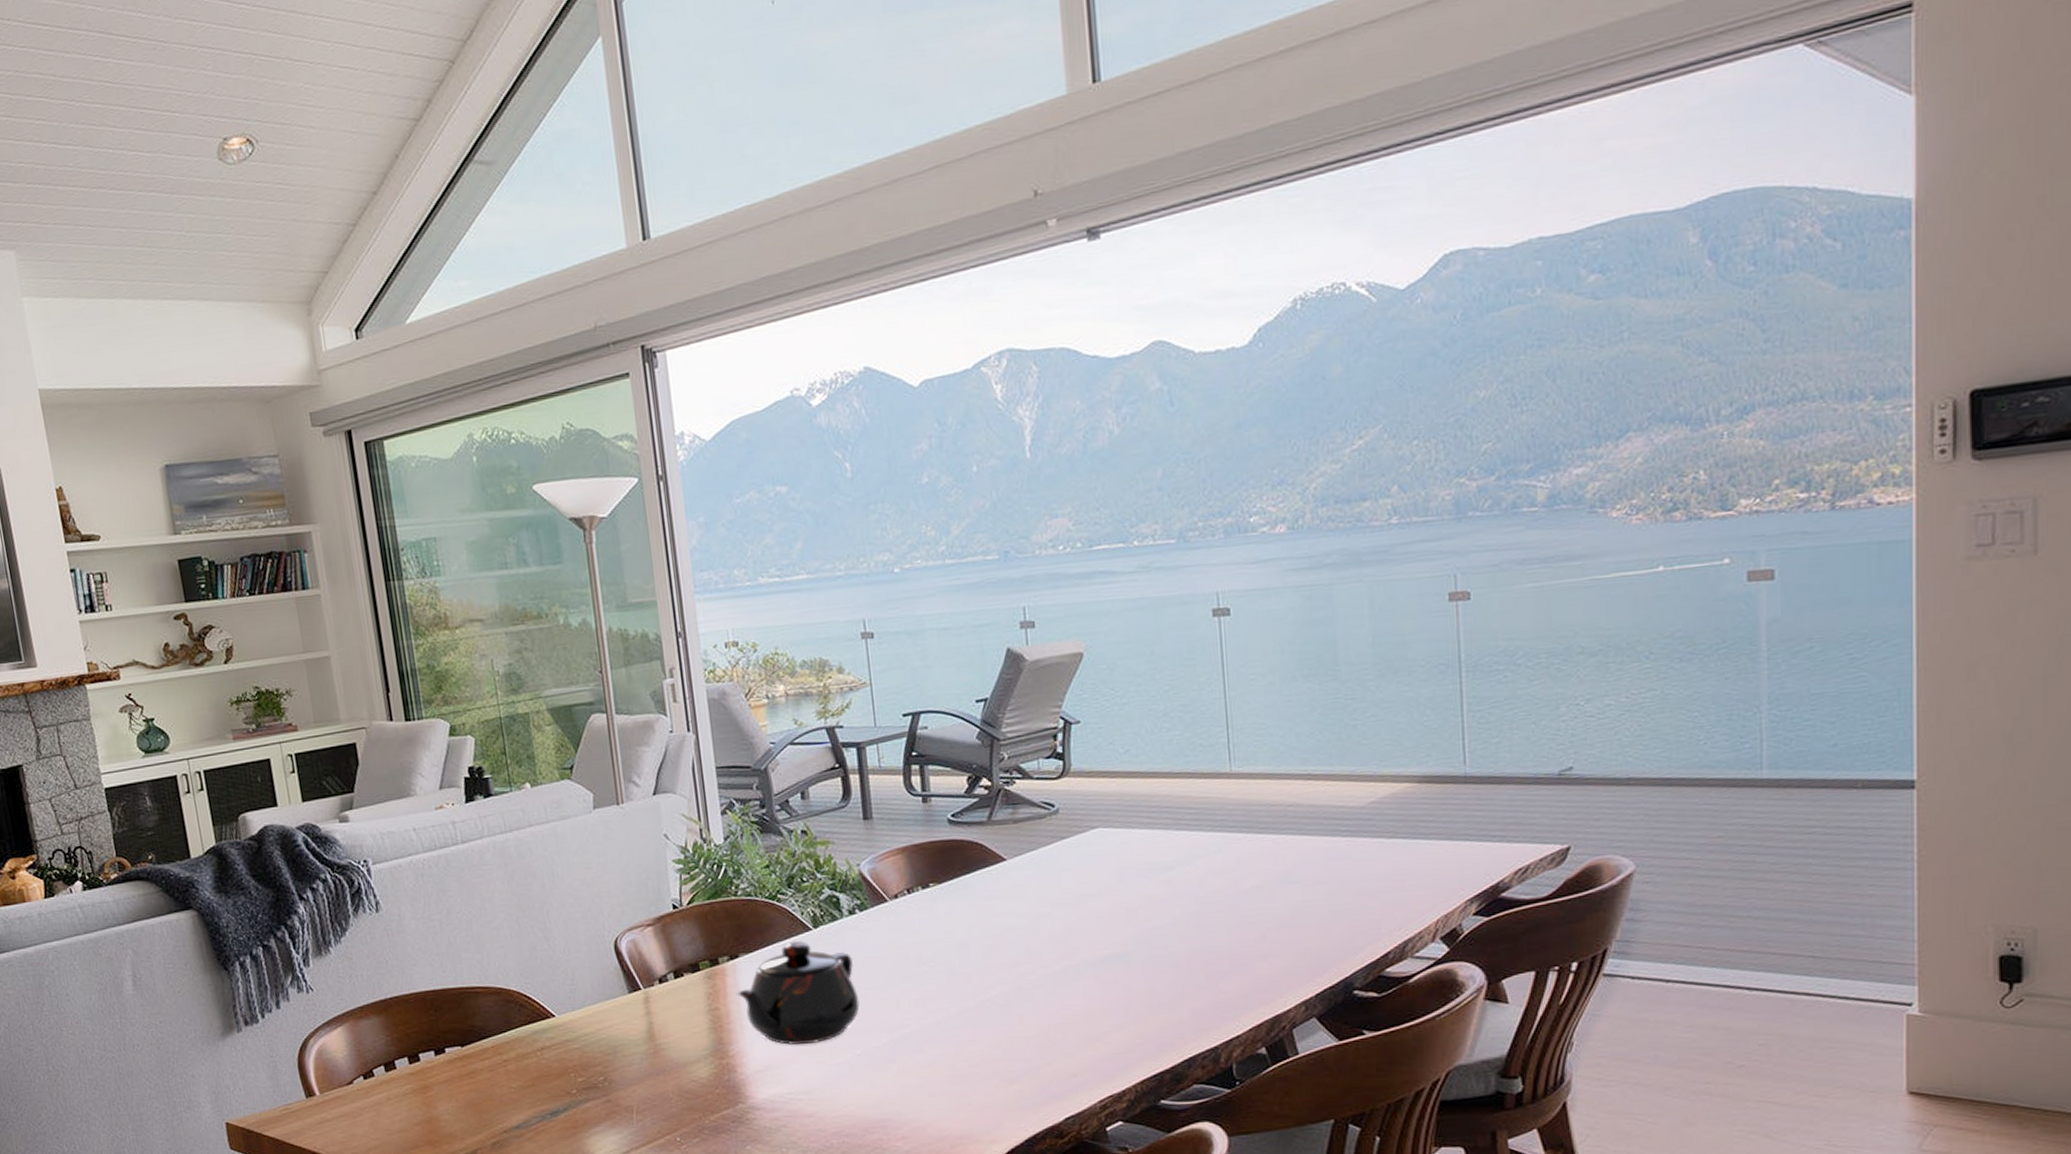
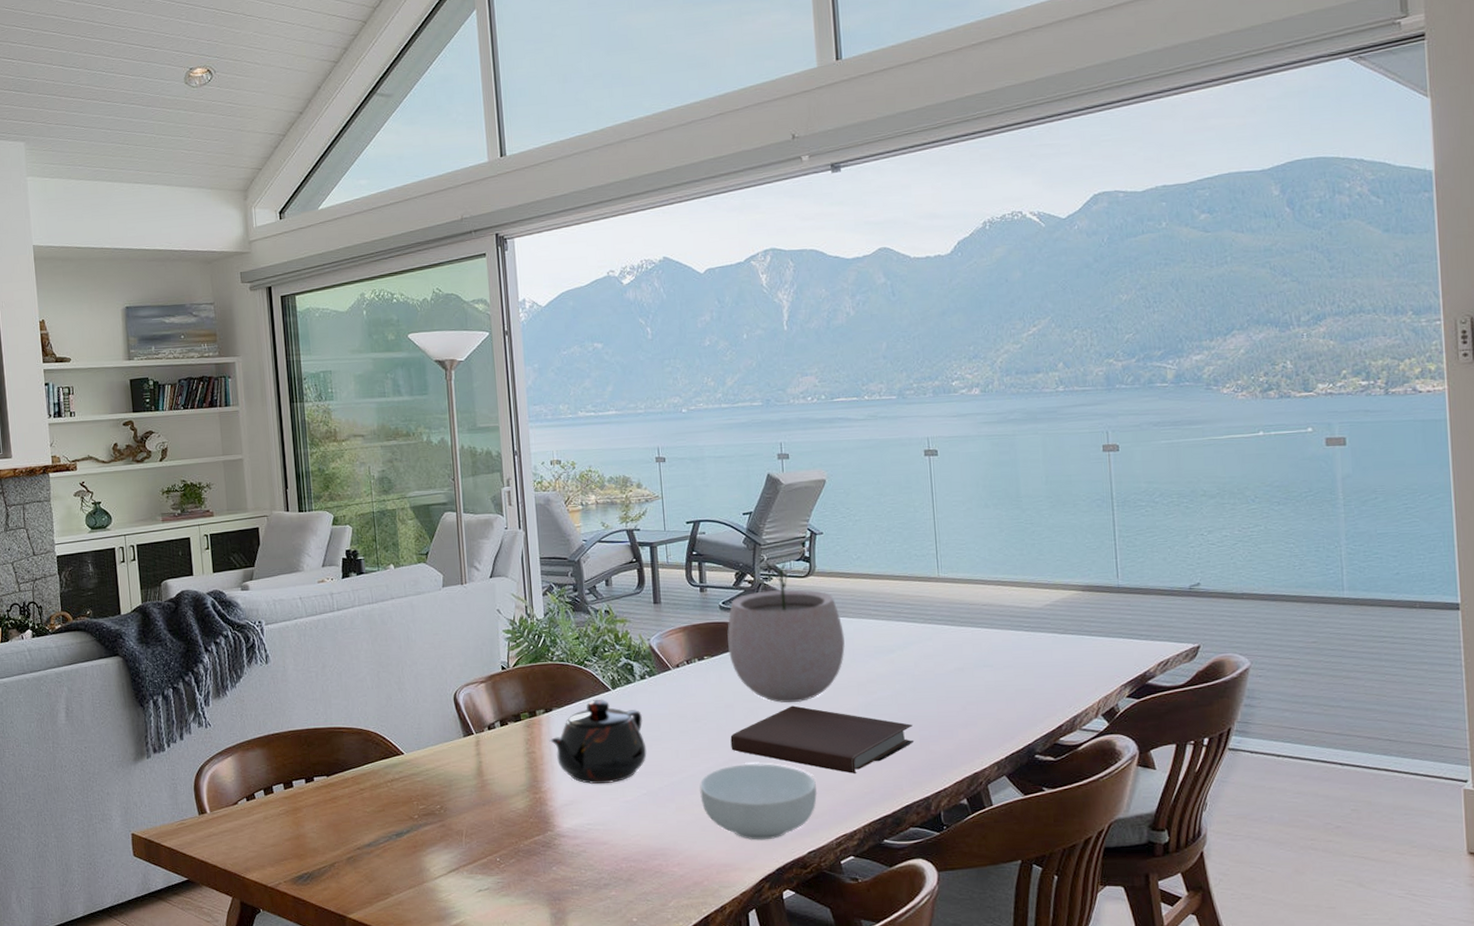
cereal bowl: none [927,1012,1076,1107] -> present [699,763,818,841]
plant pot: none [958,759,1110,937] -> present [727,560,845,703]
notebook: none [964,940,1198,1021] -> present [730,705,913,774]

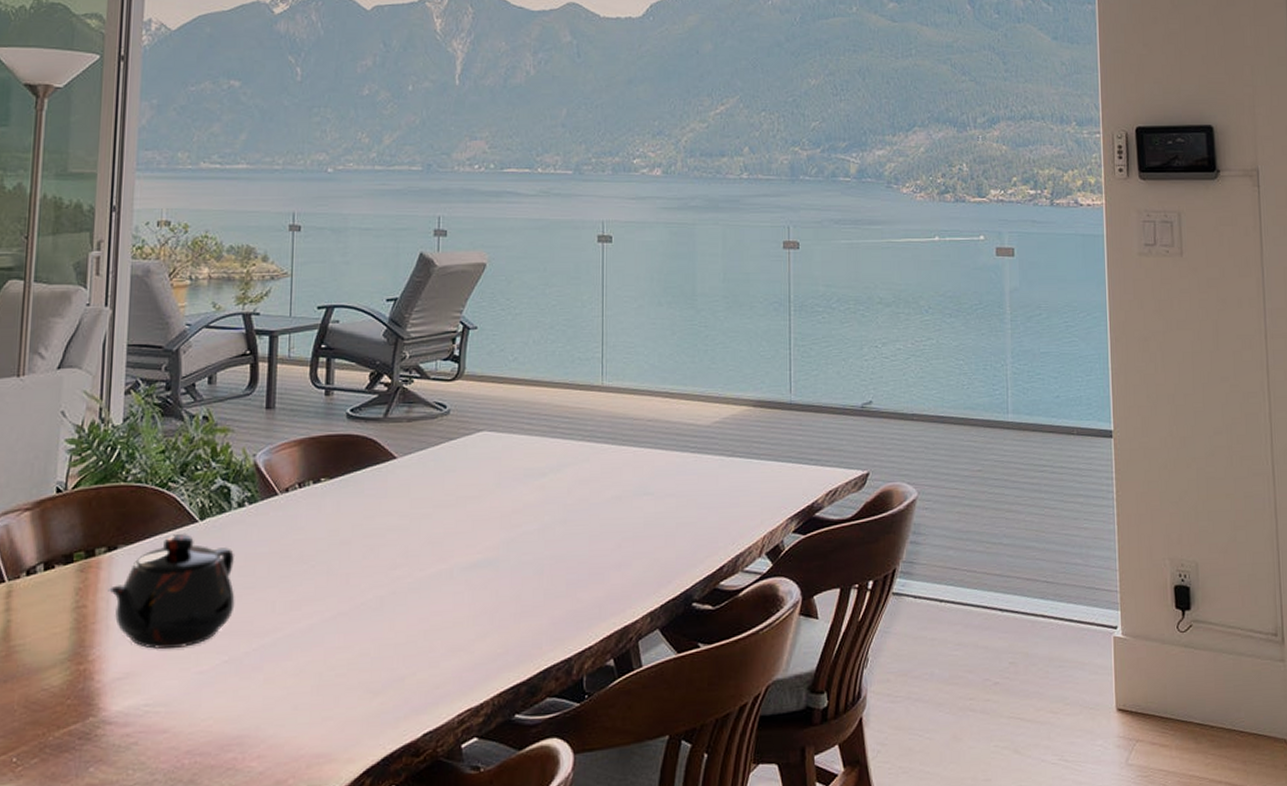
cereal bowl: present [699,763,818,841] -> none [296,617,442,721]
plant pot: present [727,560,845,703] -> none [352,358,490,538]
notebook: present [730,705,913,774] -> none [342,542,559,629]

